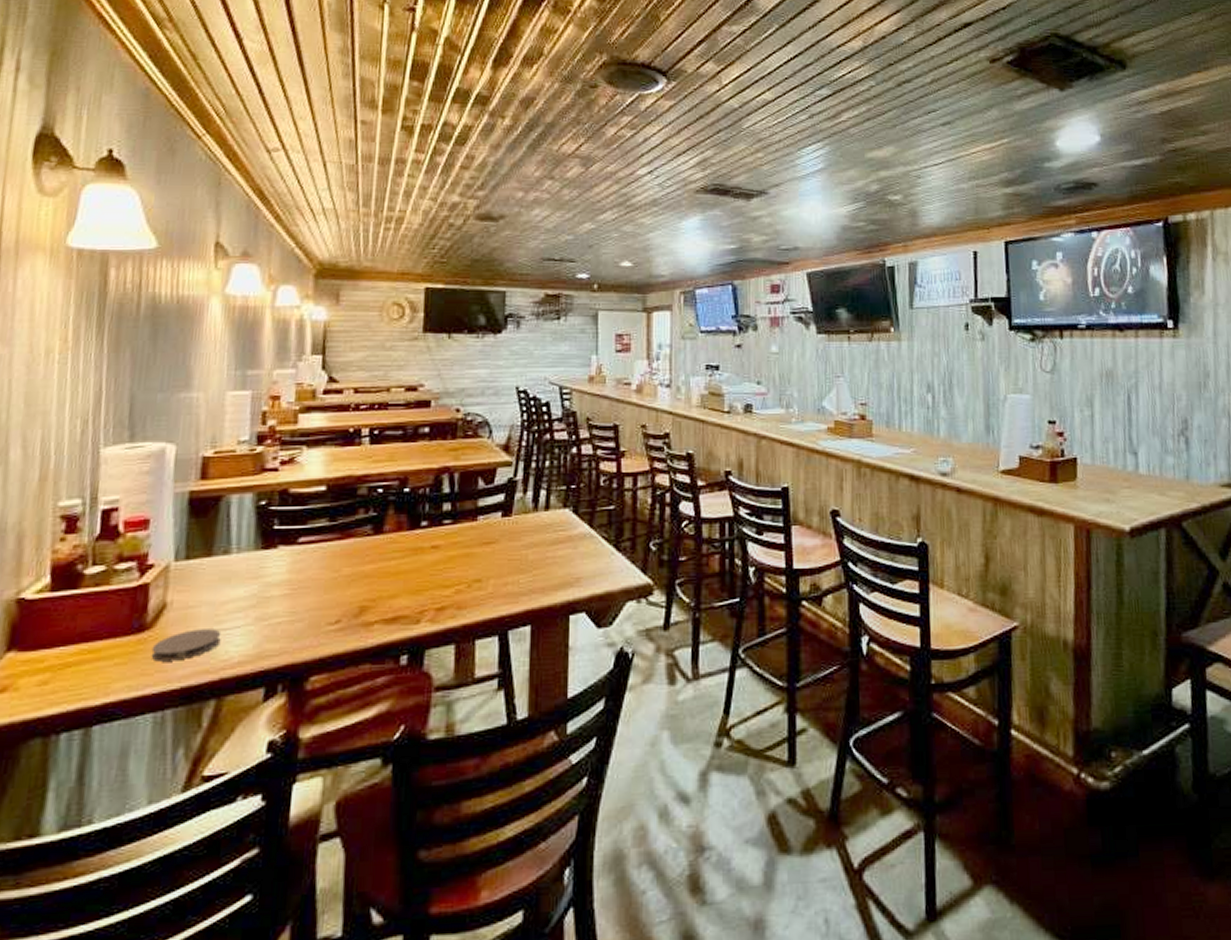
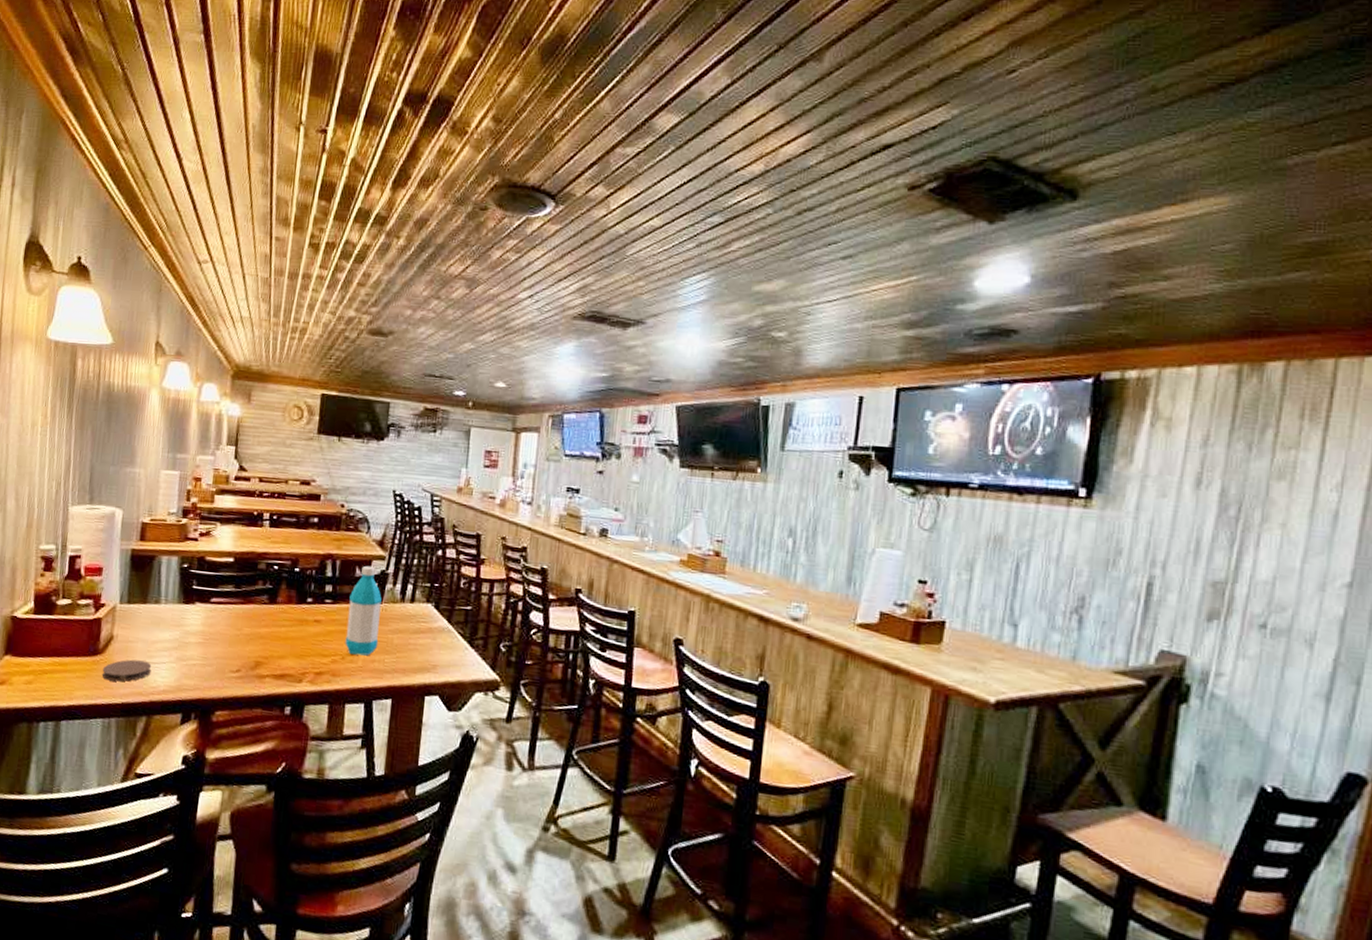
water bottle: none [470,474,511,580] -> present [345,565,382,656]

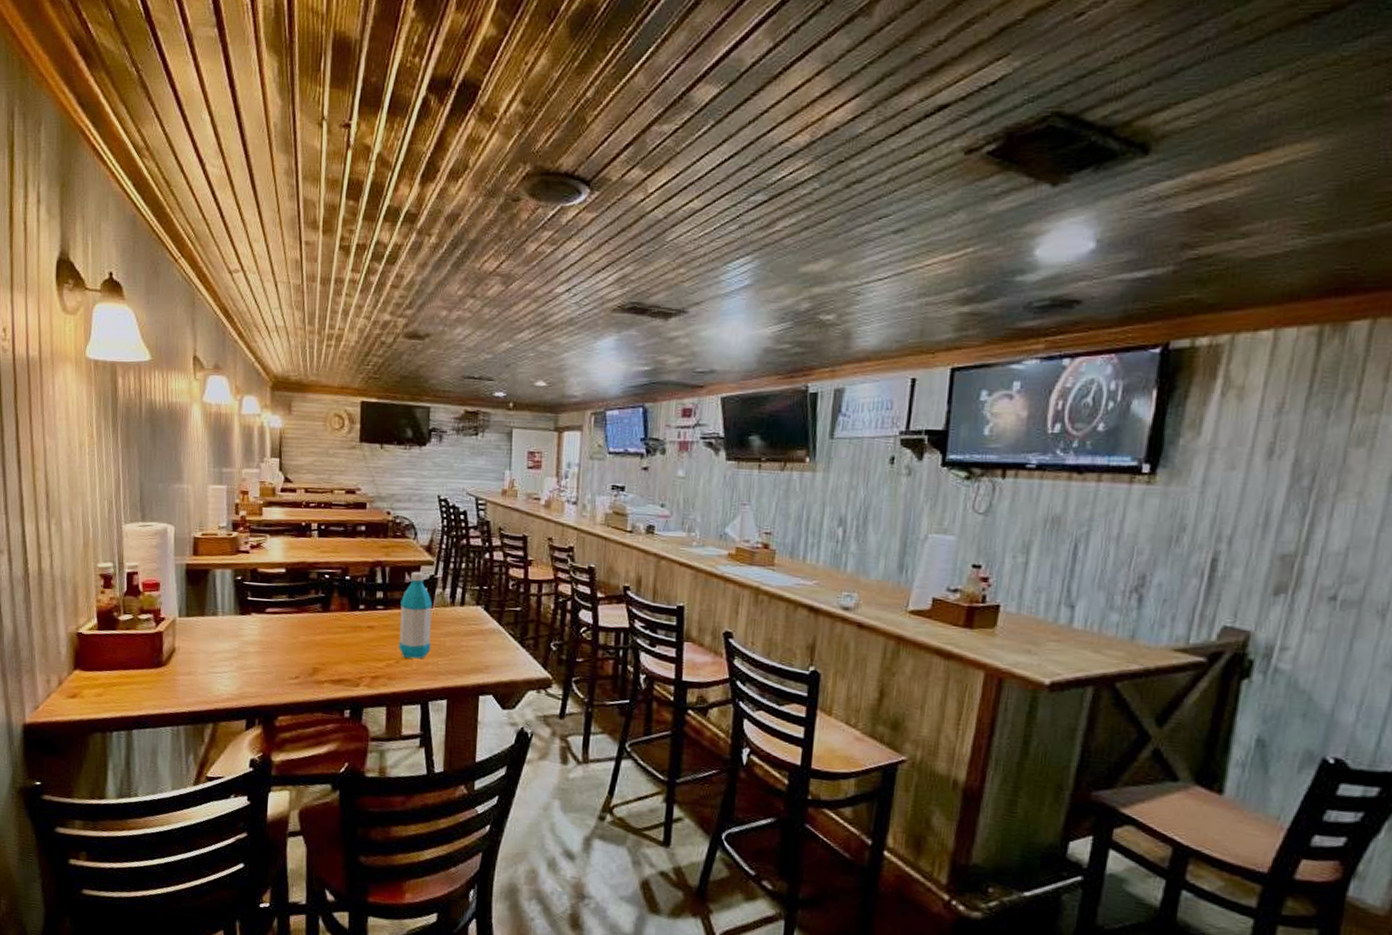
coaster: present [102,659,152,682] -> none [167,670,214,692]

